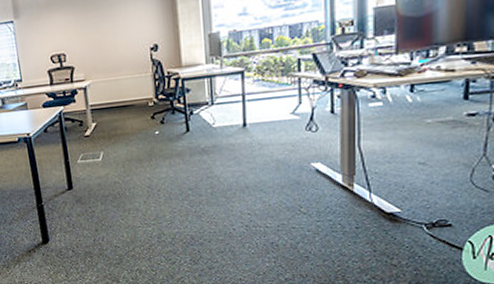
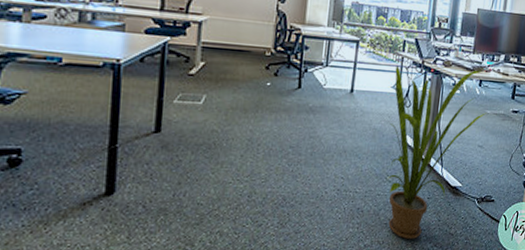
house plant: none [292,72,428,272] -> present [388,65,488,239]

